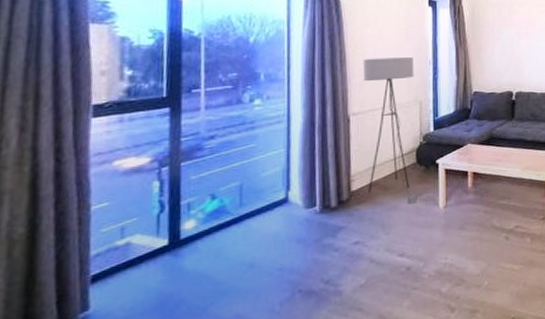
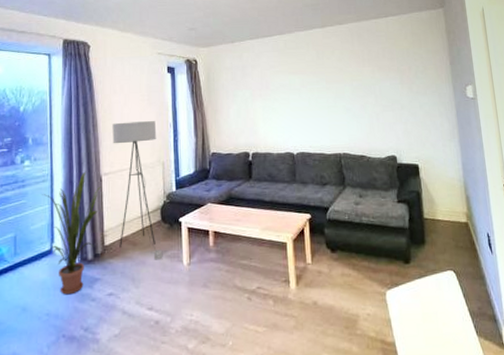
house plant: none [276,112,349,247] -> present [42,172,101,295]

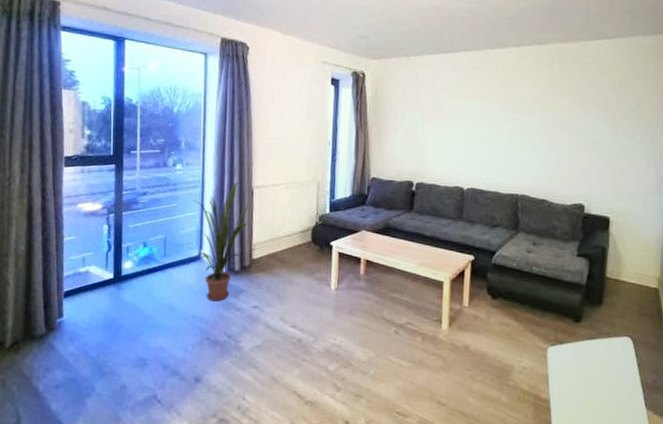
floor lamp: present [112,121,163,260] -> none [266,135,314,281]

